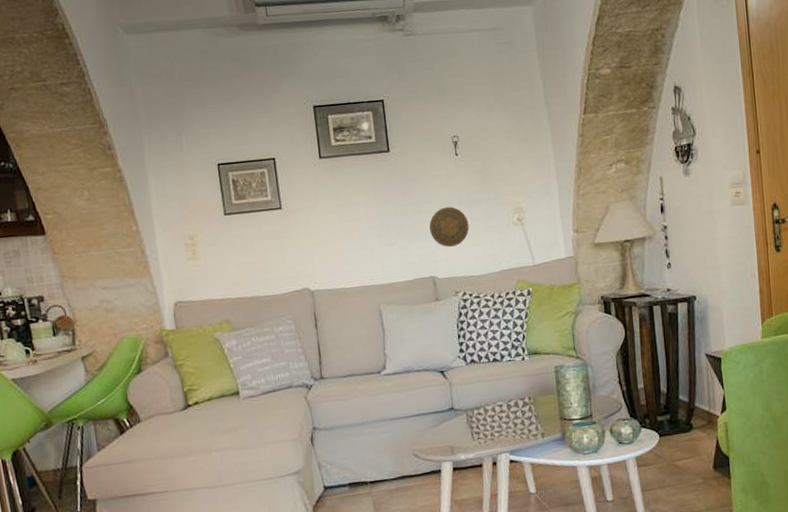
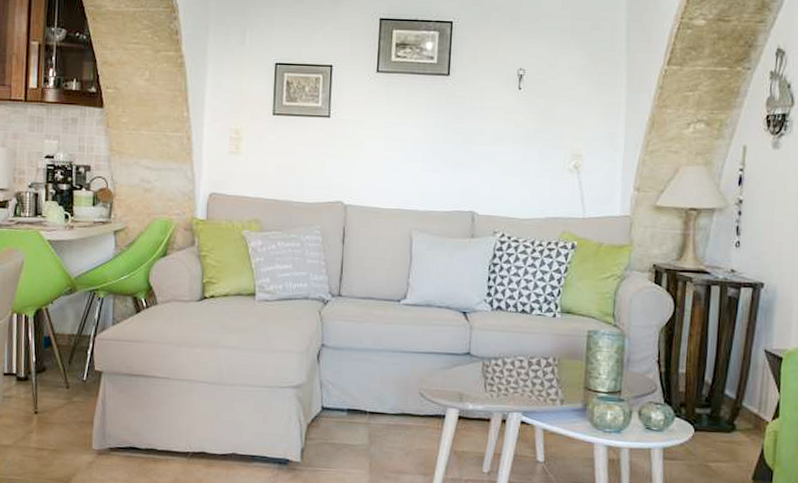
decorative plate: present [429,206,469,247] -> none [477,141,521,184]

